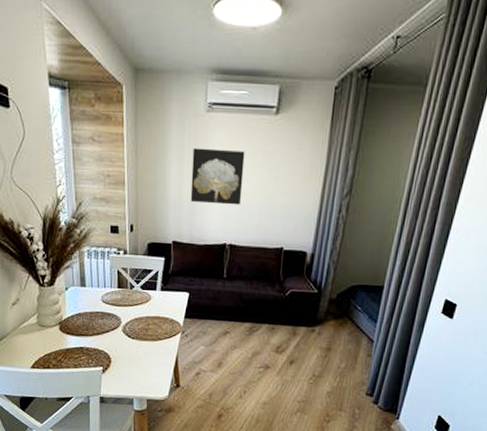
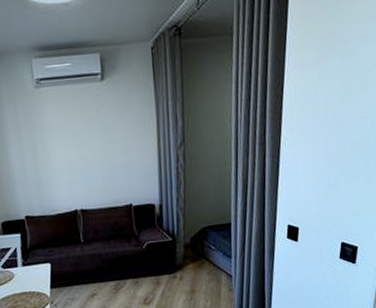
wall art: present [190,147,245,205] -> none [28,120,85,176]

